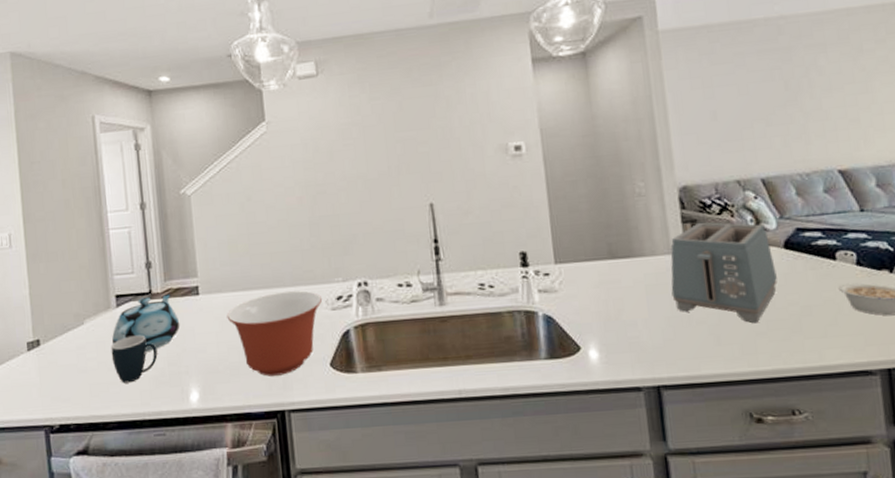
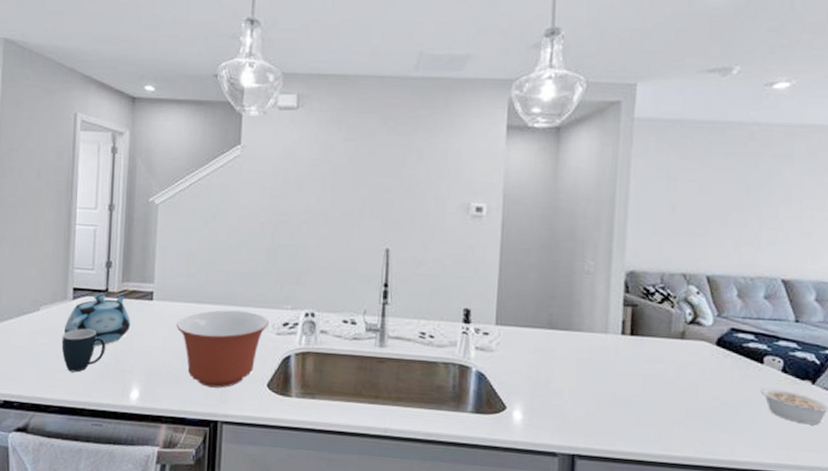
toaster: present [670,222,777,324] -> none [601,307,705,411]

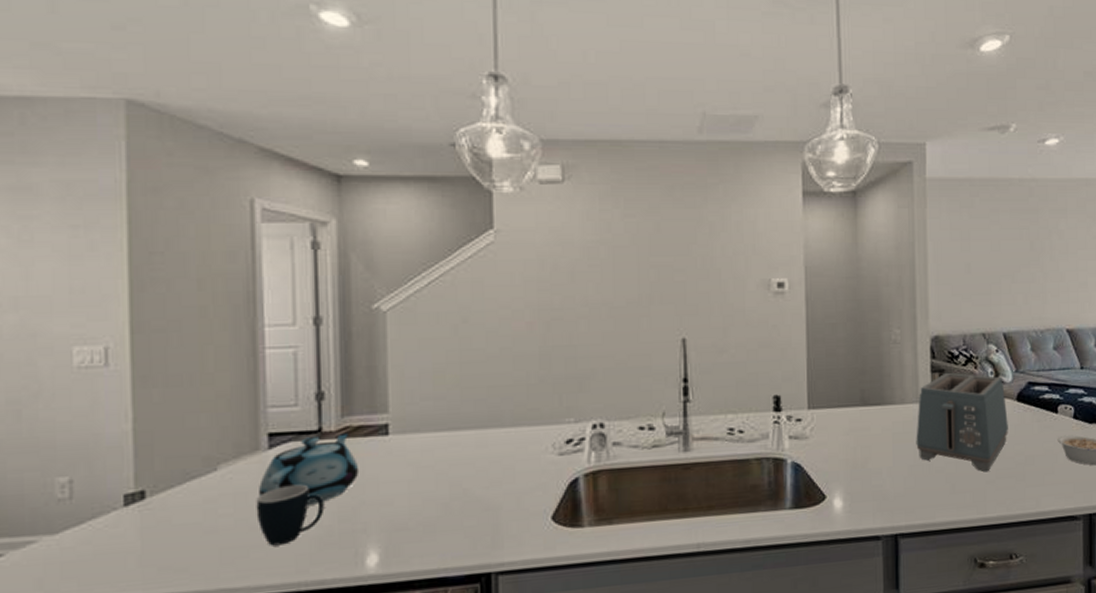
mixing bowl: present [176,309,270,388] -> none [424,432,549,533]
toaster: none [601,307,705,411] -> present [916,372,1008,472]

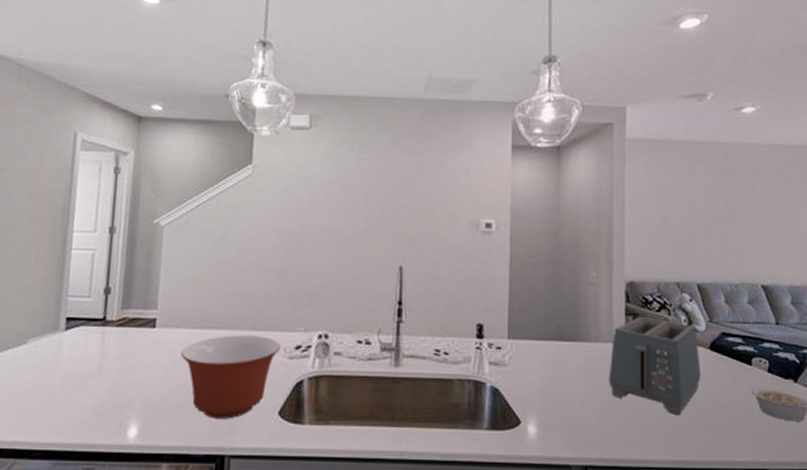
mug: present [256,484,325,546] -> none [50,361,102,411]
teapot: present [259,432,360,505] -> none [54,322,131,380]
mixing bowl: none [424,432,549,533] -> present [180,335,281,419]

